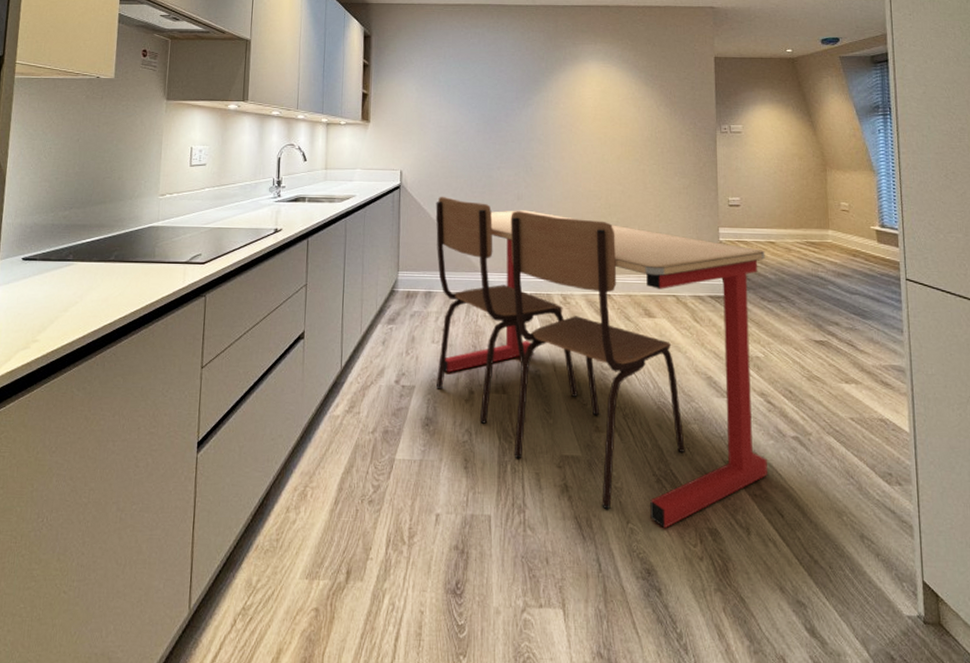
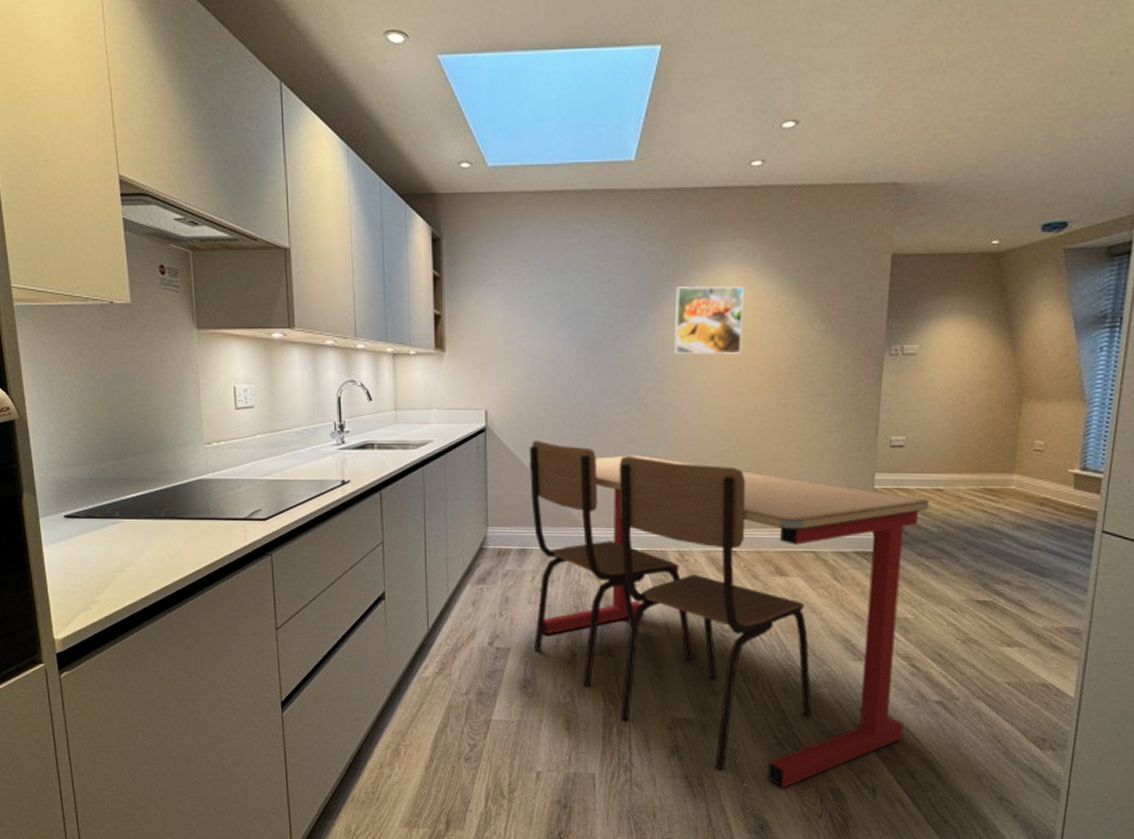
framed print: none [553,77,605,129] -> present [674,286,744,354]

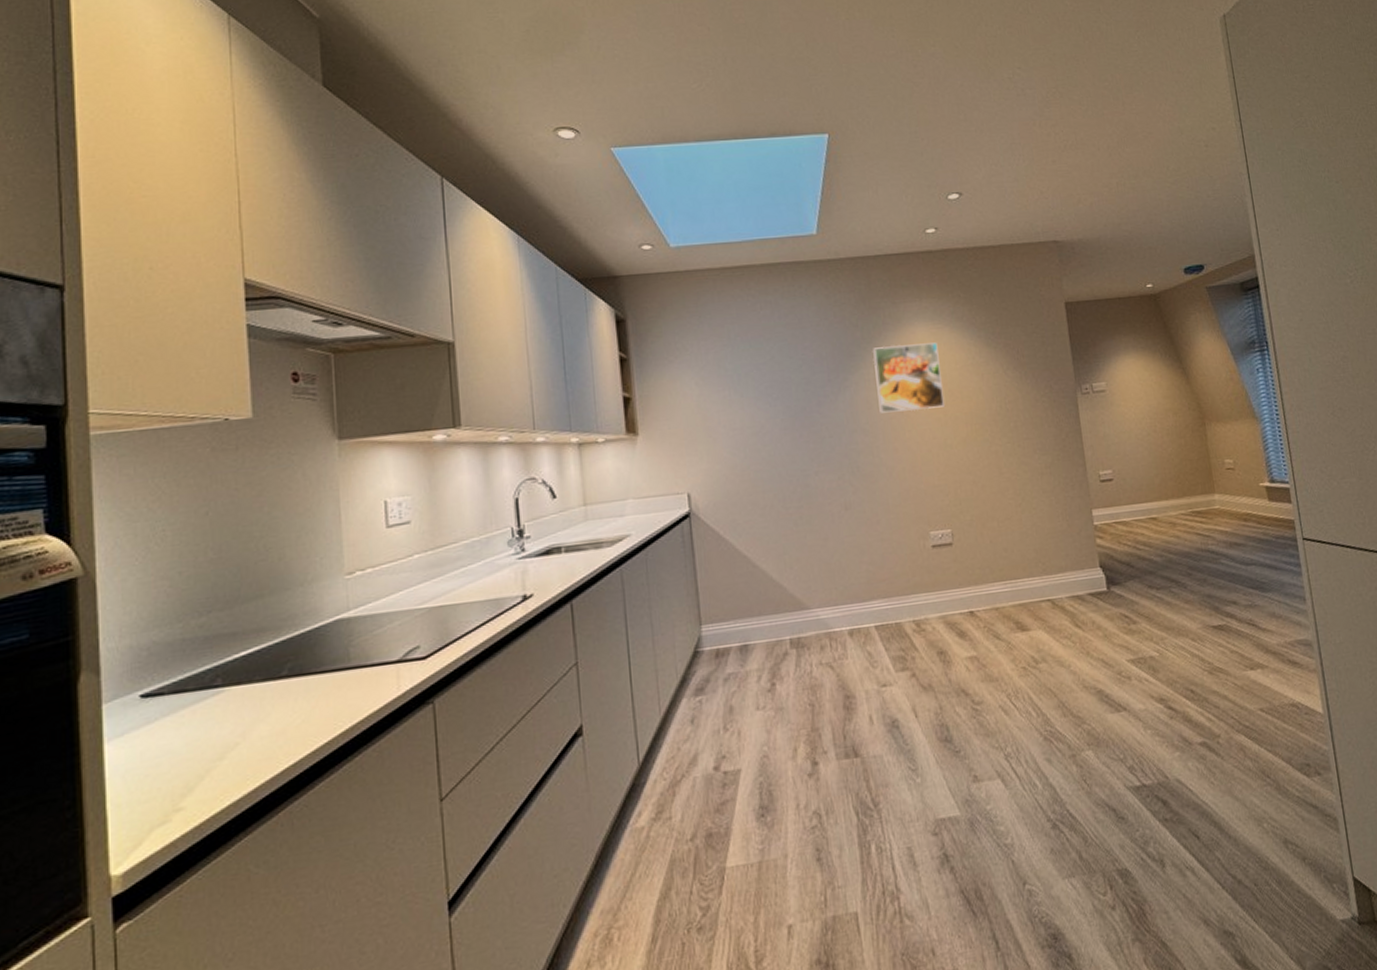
school desk: present [529,440,930,788] -> none [740,518,1177,882]

